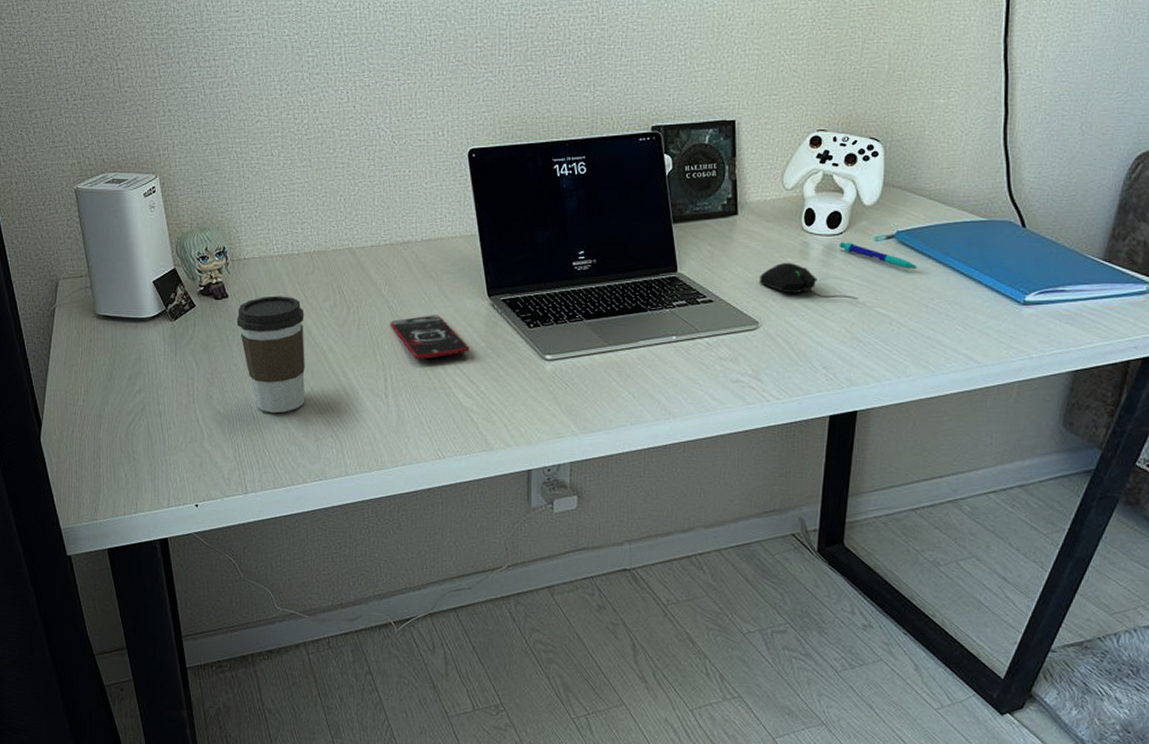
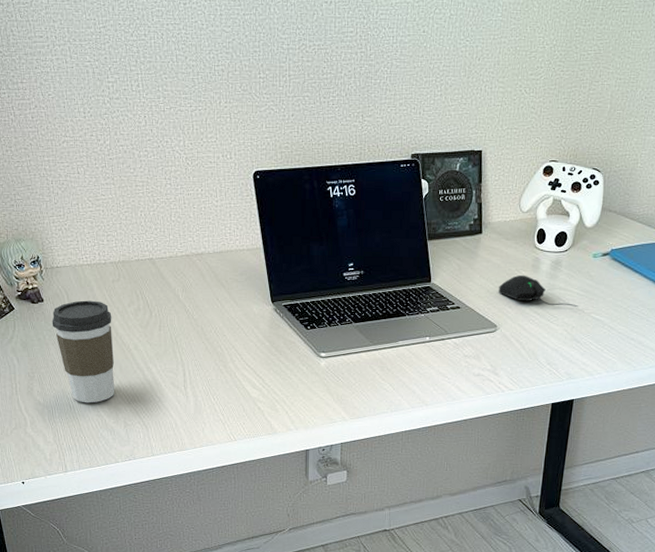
smartphone: present [390,315,470,360] -> none [187,318,256,357]
pen: present [839,242,918,269] -> none [564,258,627,281]

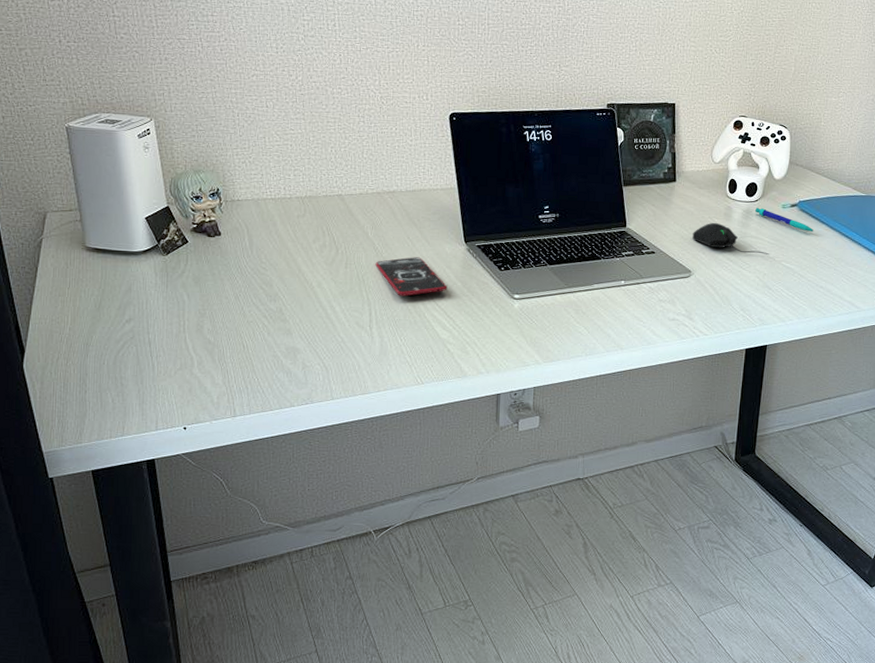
coffee cup: present [52,300,114,403] -> none [228,235,295,343]
smartphone: none [187,318,256,357] -> present [375,257,448,297]
pen: none [564,258,627,281] -> present [755,208,815,232]

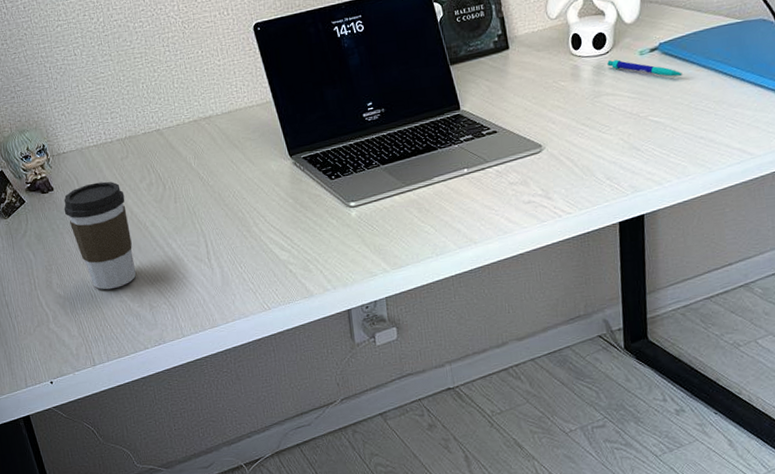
coffee cup: none [228,235,295,343] -> present [63,181,136,290]
smartphone: present [375,257,448,297] -> none [203,179,280,223]
computer mouse: present [692,222,769,254] -> none [537,86,632,115]

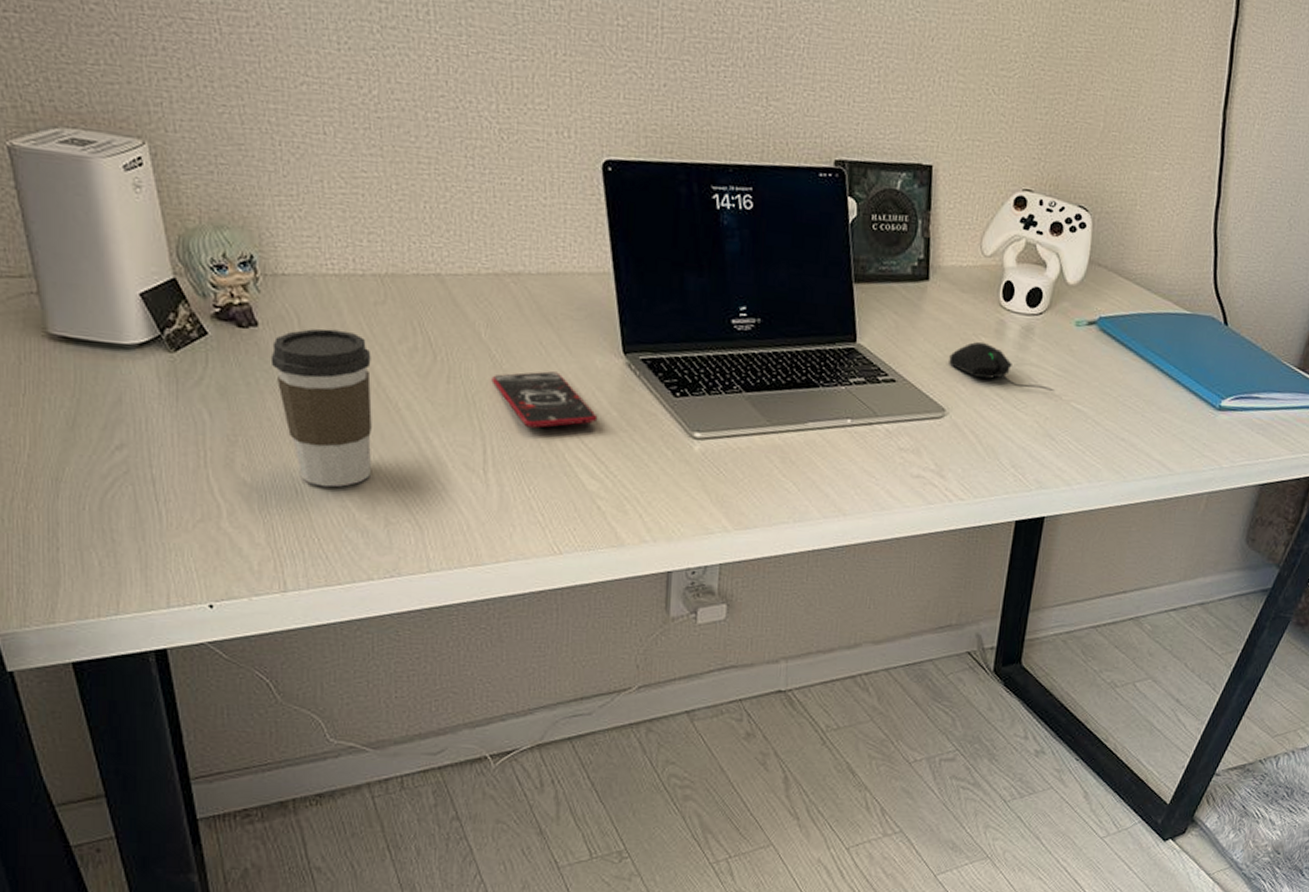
smartphone: none [203,179,280,223] -> present [491,371,598,429]
computer mouse: none [537,86,632,115] -> present [949,341,1054,391]
pen: present [607,59,684,77] -> none [1038,324,1118,362]

